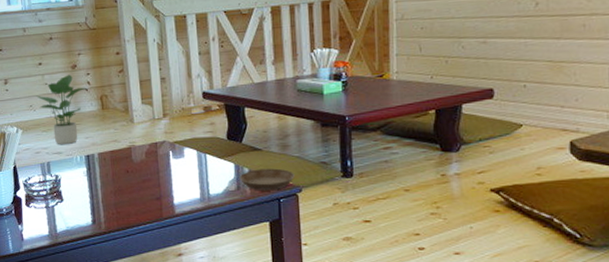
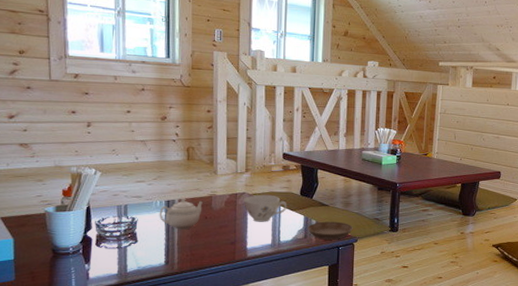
potted plant: present [36,74,88,145] -> none [120,125,175,190]
teapot: none [80,151,123,186] -> present [159,198,203,230]
teacup: none [165,141,214,174] -> present [244,194,287,222]

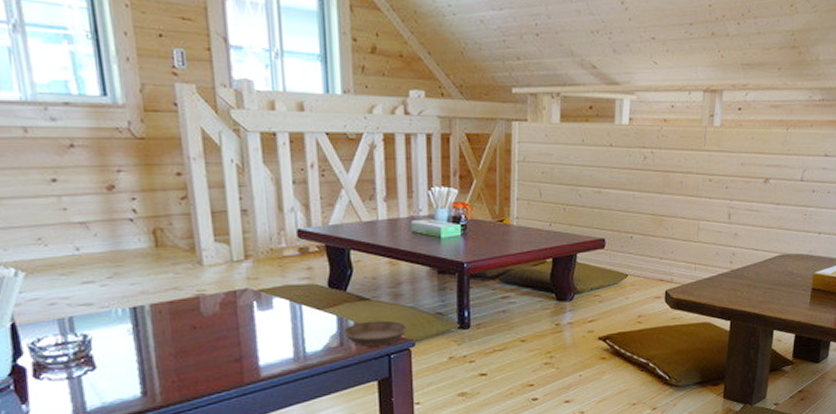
teapot: present [159,198,203,230] -> none [123,301,188,347]
teacup: present [244,194,287,222] -> none [247,289,312,329]

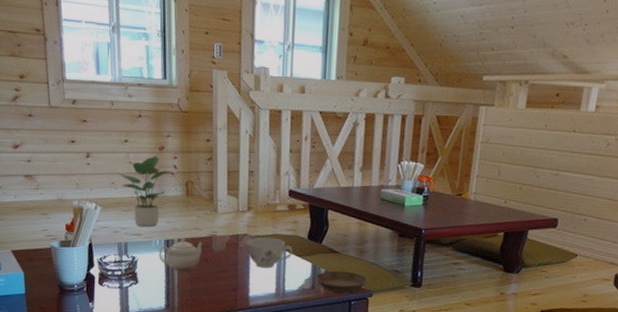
potted plant: none [48,198,133,294] -> present [119,156,174,227]
teapot: none [123,301,188,347] -> present [159,237,203,272]
teacup: none [247,289,312,329] -> present [246,236,293,268]

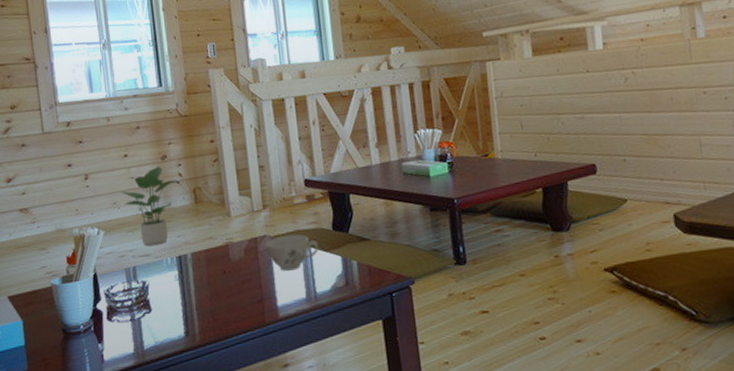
teapot: present [159,237,203,272] -> none [171,250,220,291]
saucer: present [315,270,368,293] -> none [347,259,406,286]

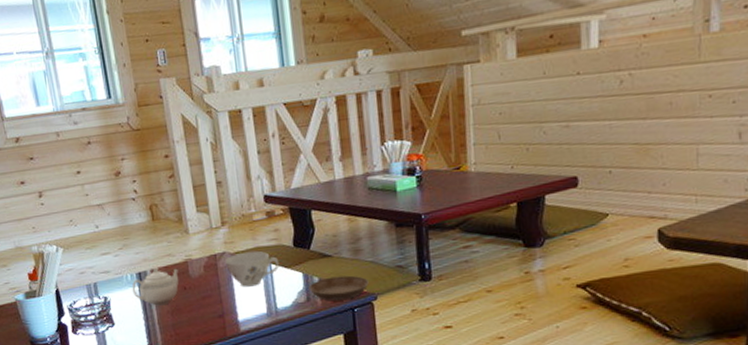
potted plant: present [121,166,179,246] -> none [76,183,135,263]
teapot: none [171,250,220,291] -> present [132,267,180,306]
saucer: none [347,259,406,286] -> present [308,275,369,302]

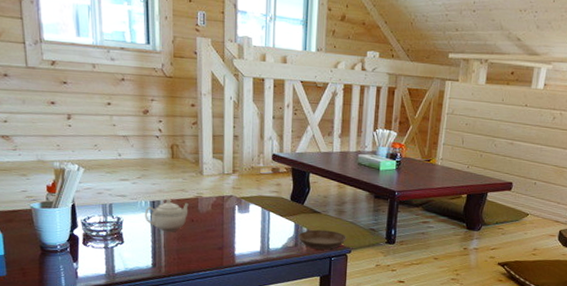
teacup: present [225,250,280,287] -> none [231,198,277,228]

